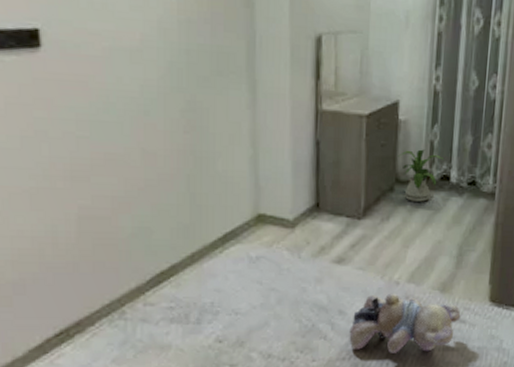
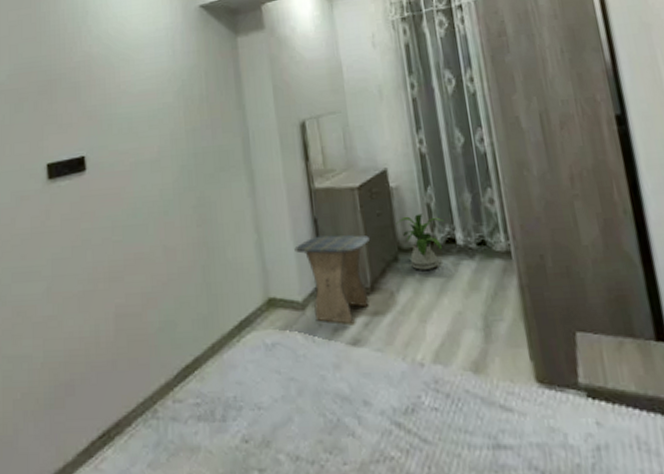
stool: none [292,159,371,244] -> present [294,235,371,324]
teddy bear: present [349,293,461,353] -> none [378,377,506,453]

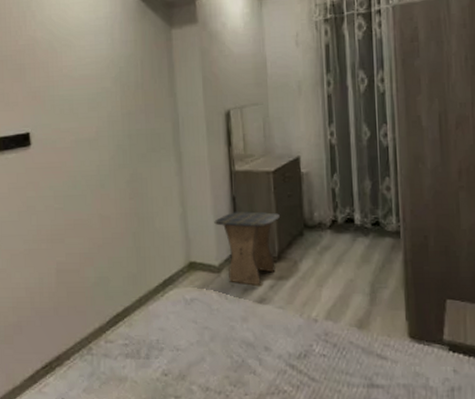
house plant: present [396,213,444,270] -> none [304,196,345,244]

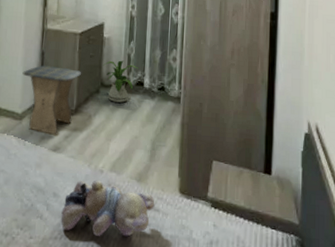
teddy bear: none [276,330,382,389] -> present [60,180,155,237]
house plant: none [304,196,345,244] -> present [103,60,138,103]

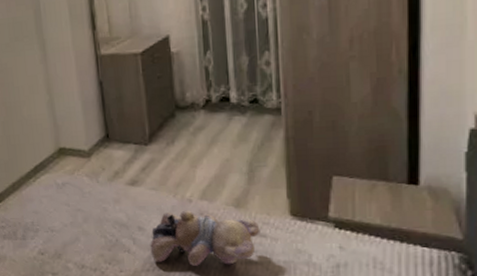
stool: present [22,65,82,135] -> none [82,95,151,169]
house plant: present [103,60,138,103] -> none [174,75,220,125]

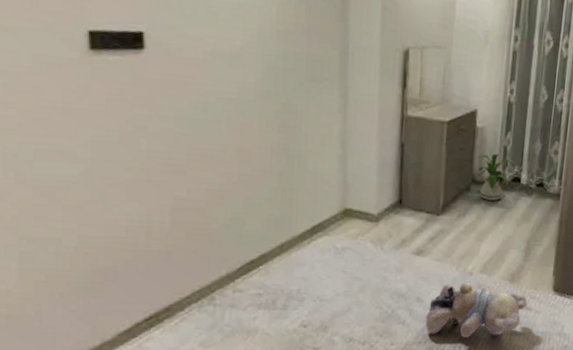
house plant: none [174,75,220,125] -> present [474,153,515,201]

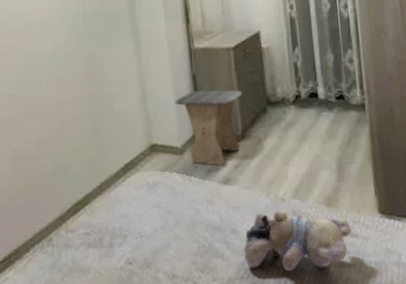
stool: none [377,159,450,237] -> present [175,89,243,166]
house plant: present [474,153,515,201] -> none [266,71,308,120]

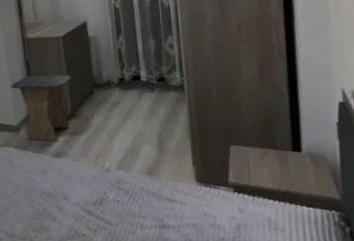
teddy bear: present [244,209,352,271] -> none [74,179,171,231]

